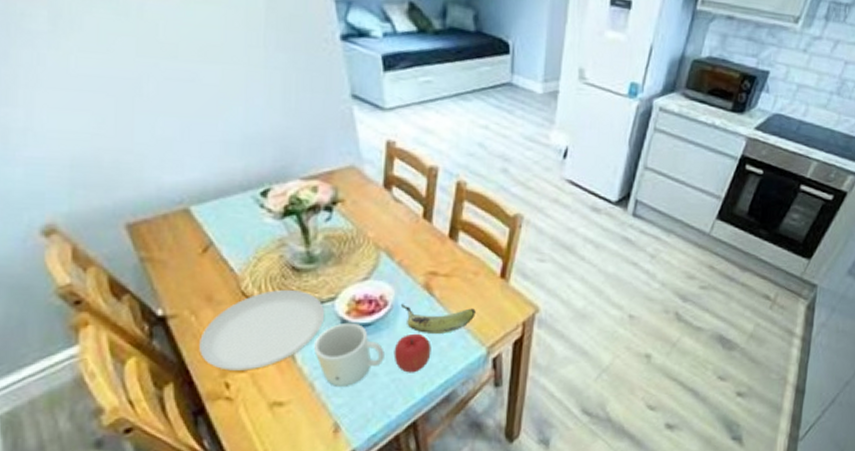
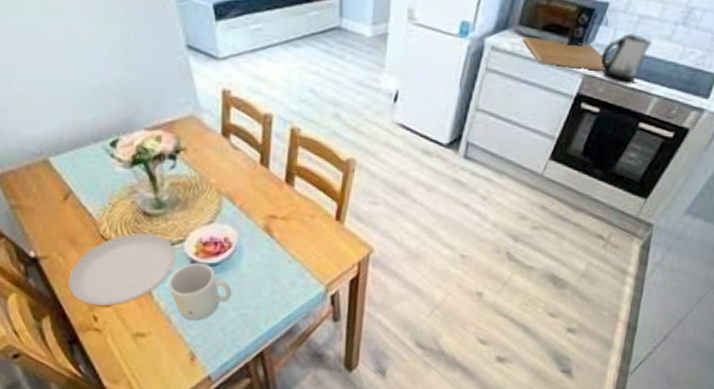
fruit: present [393,333,432,373] -> none [239,272,274,308]
fruit: present [400,303,476,333] -> none [243,244,313,272]
chopping board: none [689,99,771,135] -> present [523,36,609,71]
kettle: none [763,100,810,150] -> present [601,32,652,86]

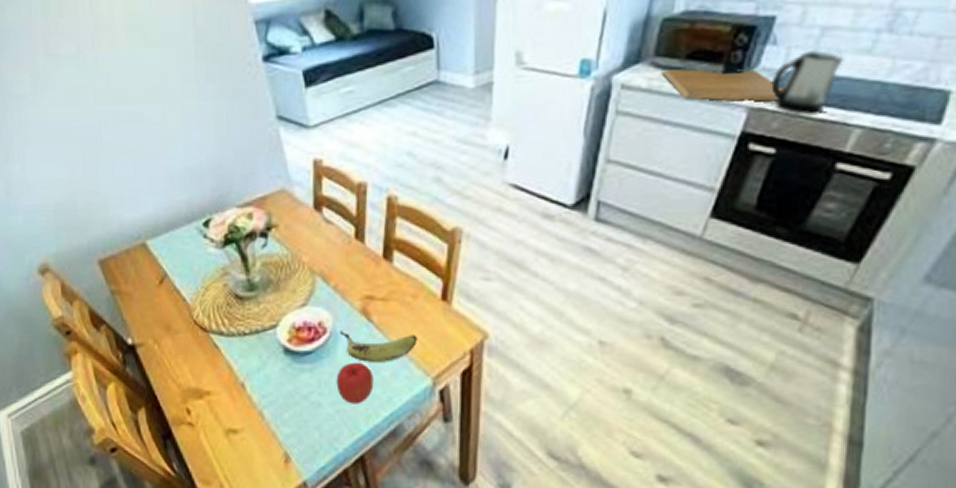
plate: present [68,232,176,305] -> none [163,317,268,398]
mug: present [168,262,231,320] -> none [261,350,327,416]
fruit: none [239,272,274,308] -> present [336,362,374,404]
fruit: none [243,244,313,272] -> present [339,330,417,362]

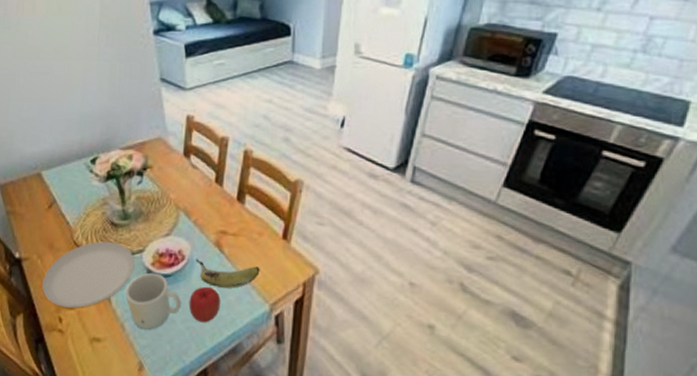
plate: none [163,317,268,398] -> present [42,241,135,309]
mug: none [261,350,327,416] -> present [125,272,181,330]
chopping board: present [661,68,783,102] -> none [468,66,562,99]
kettle: present [771,49,843,117] -> none [553,61,608,113]

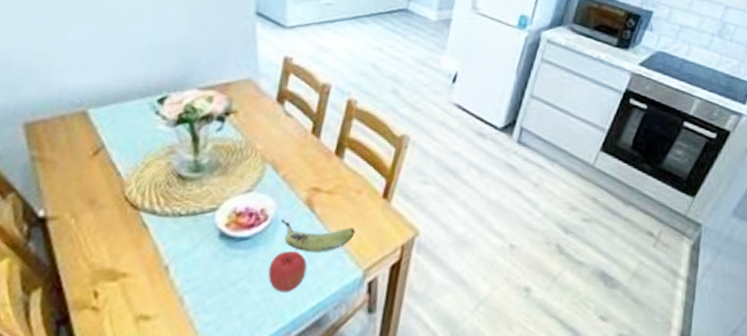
plate: present [42,241,135,309] -> none [73,197,205,280]
mug: present [125,272,181,330] -> none [188,235,259,303]

